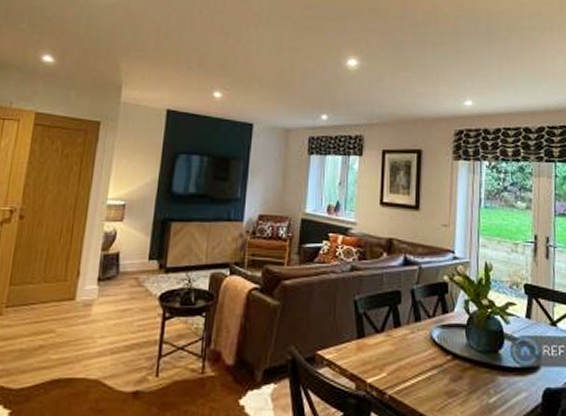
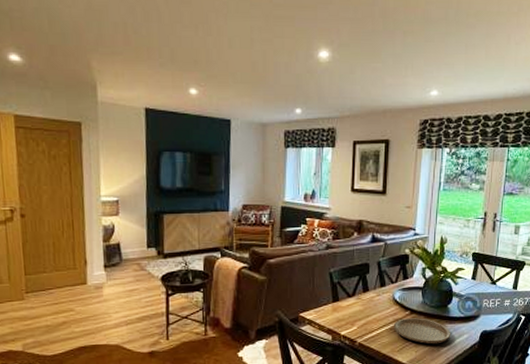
plate: none [432,365,506,403] -> present [393,318,451,344]

